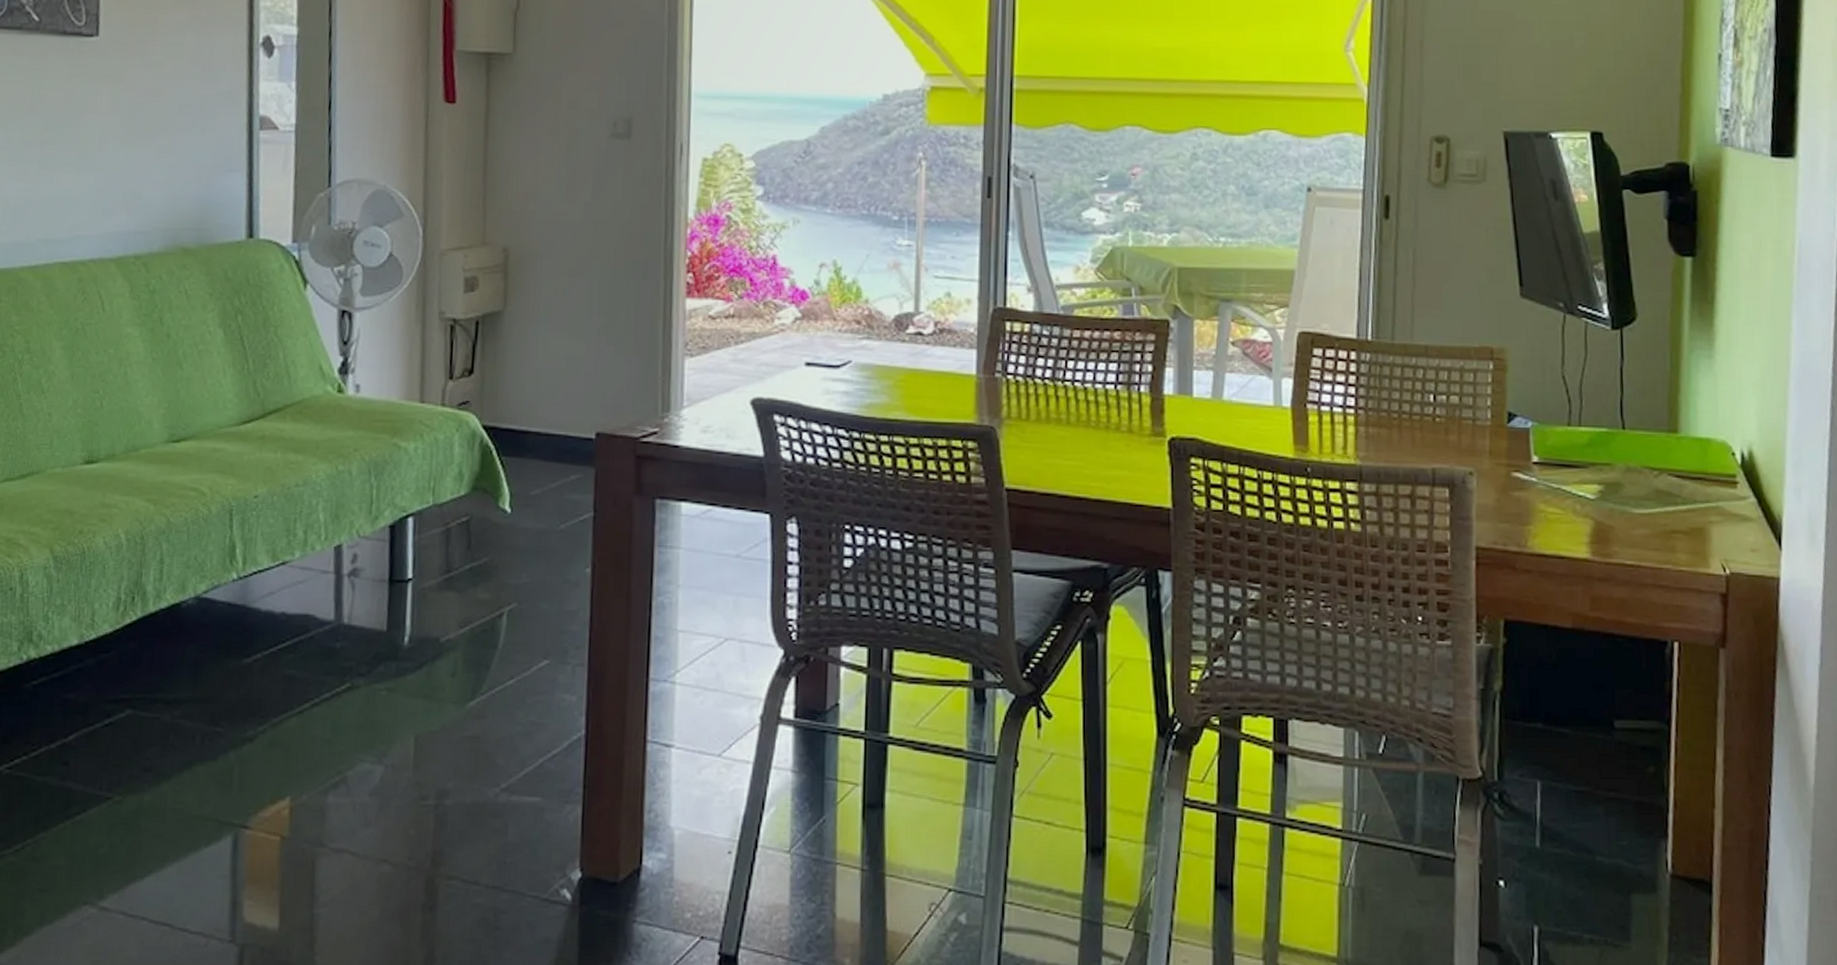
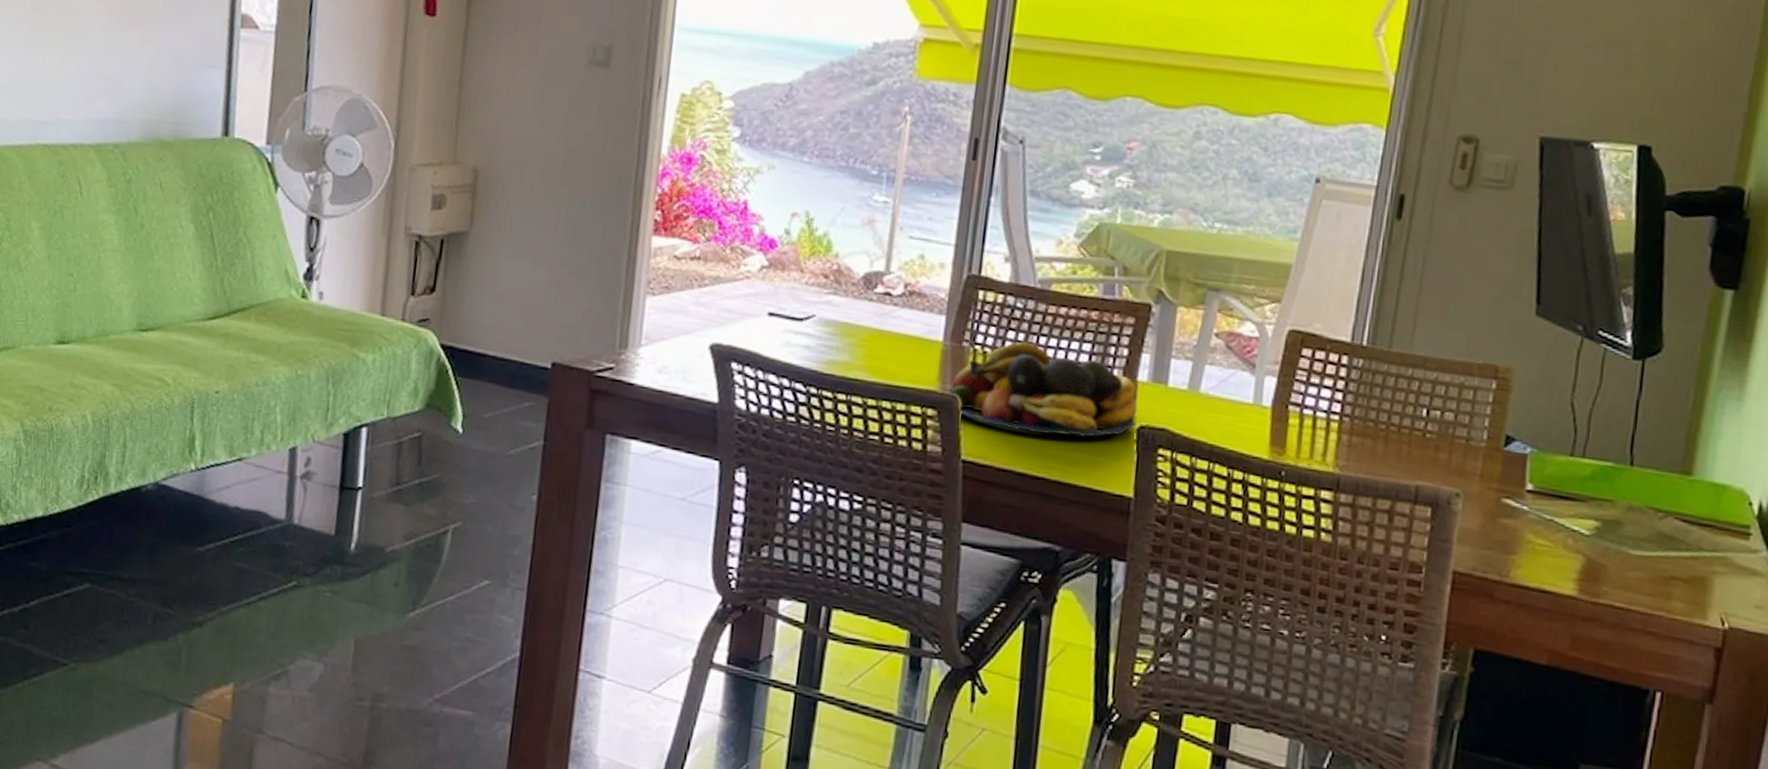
fruit bowl: none [981,367,1166,455] -> present [943,341,1138,438]

